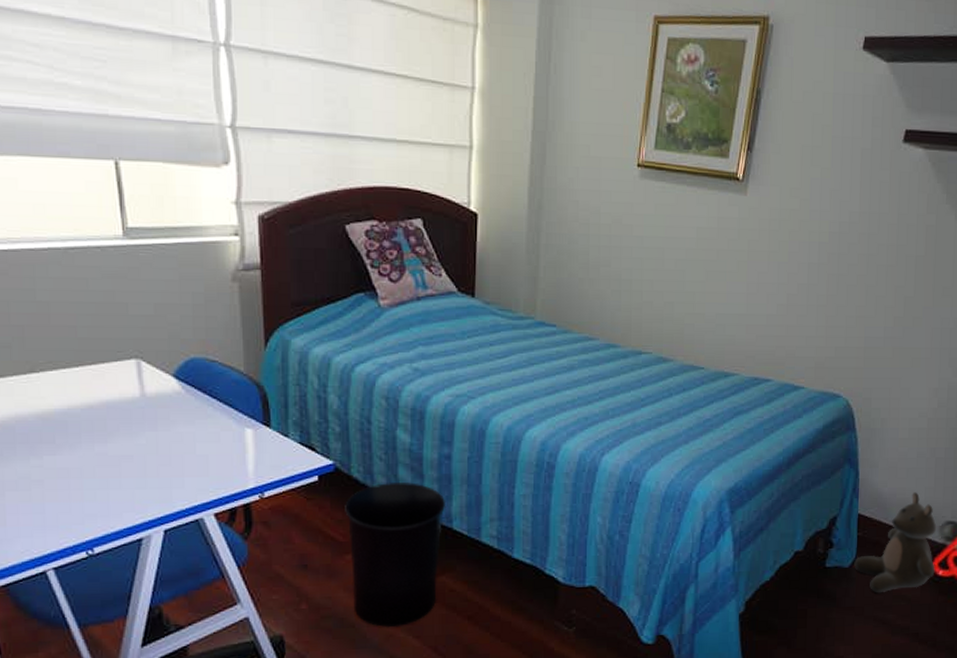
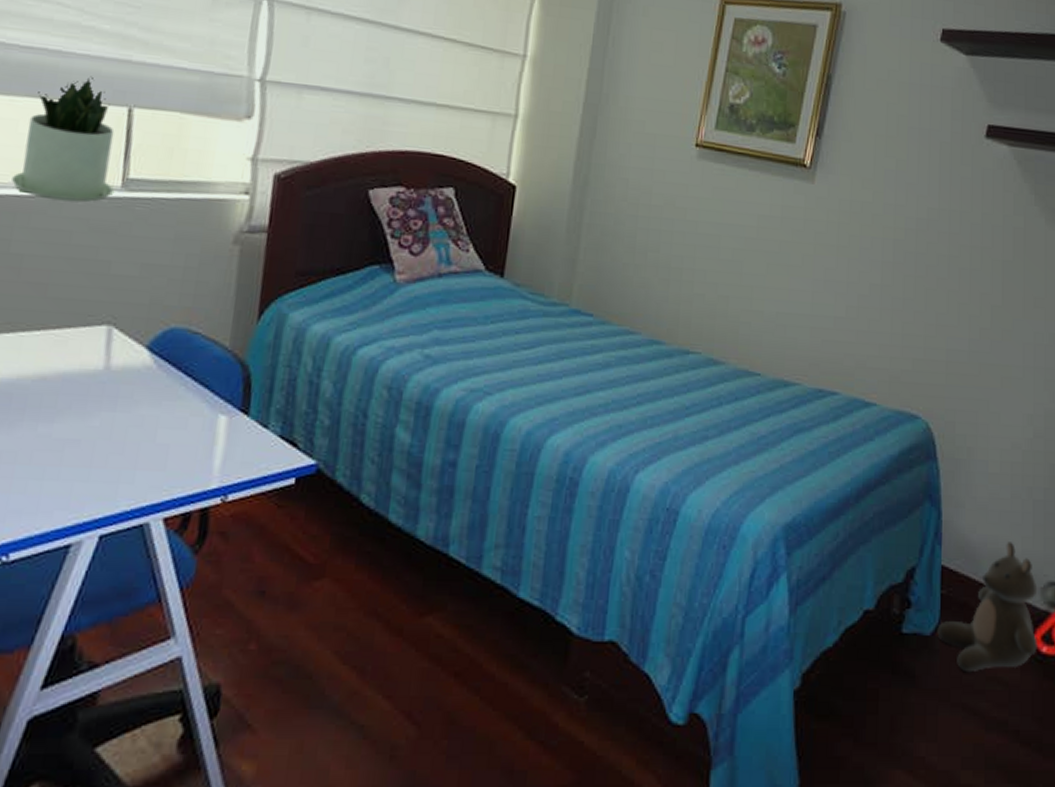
planter: none [22,132,116,252] -> present [10,76,115,203]
waste bin: present [345,481,446,628] -> none [313,490,445,682]

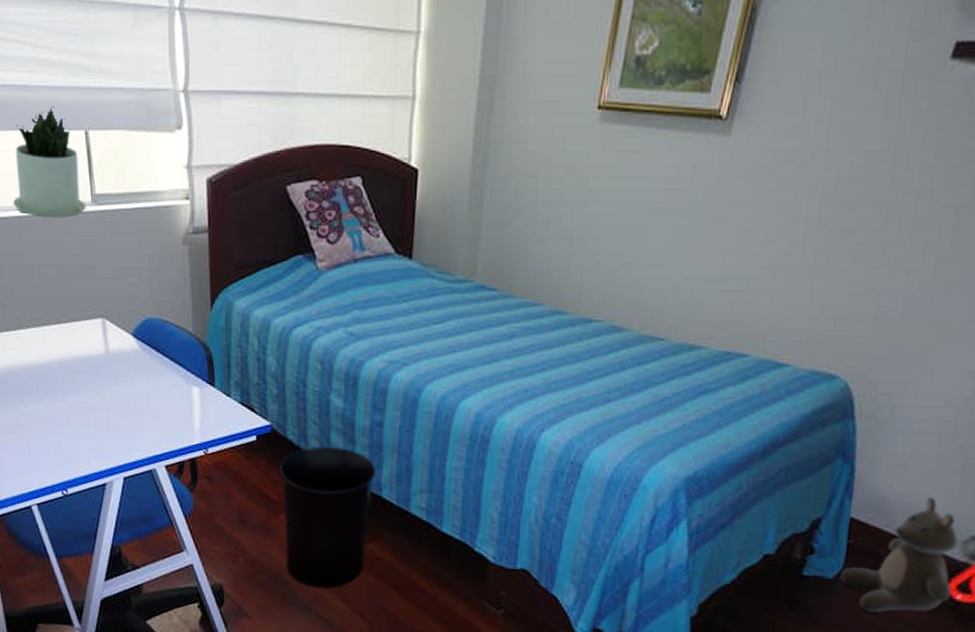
waste bin: none [313,490,445,682] -> present [280,446,377,589]

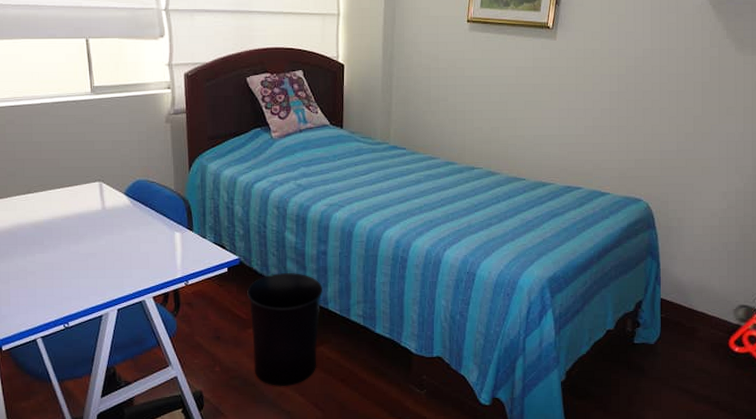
planter: present [12,105,86,218] -> none [24,20,86,105]
stuffed bear: present [840,497,959,612] -> none [659,280,732,366]

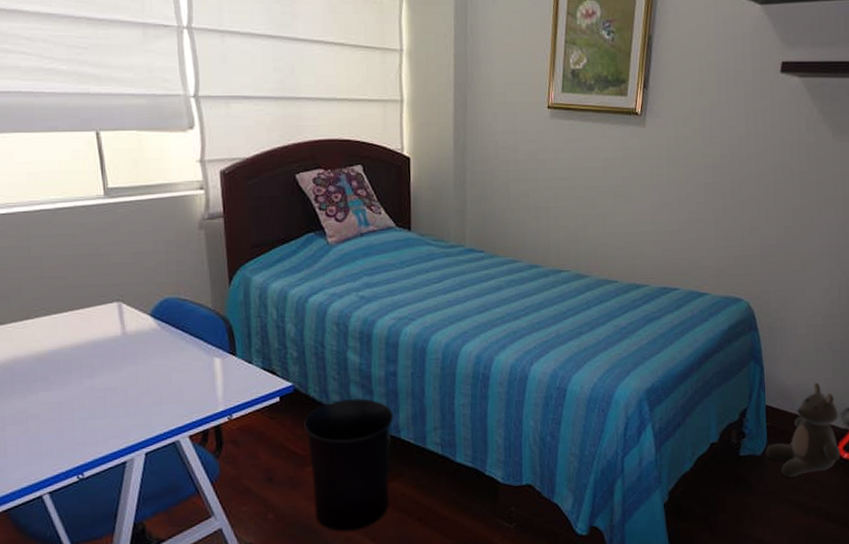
stuffed bear: none [659,280,732,366] -> present [765,383,841,477]

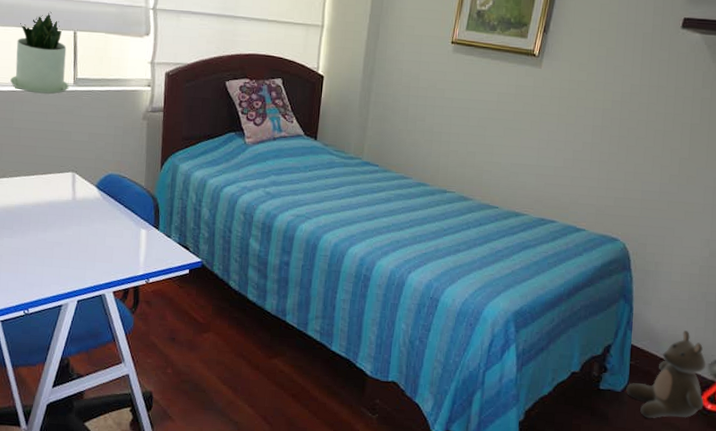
planter: none [18,109,99,212] -> present [9,11,69,95]
waste bin: present [304,398,394,532] -> none [205,279,283,396]

